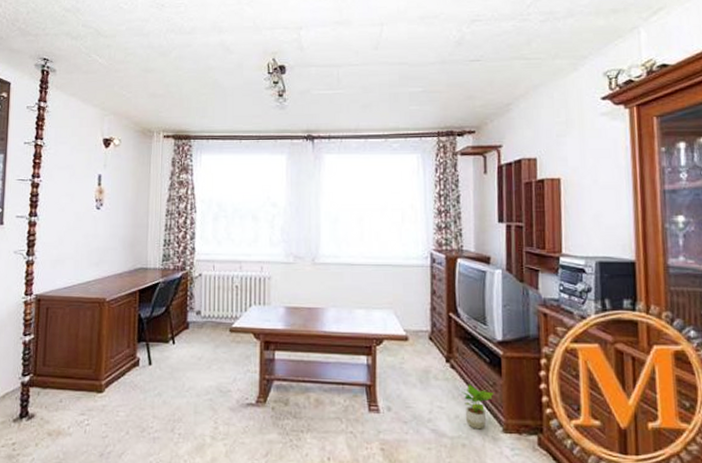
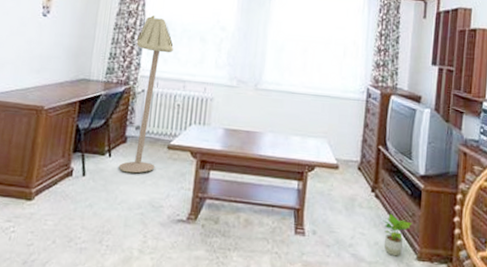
floor lamp: none [184,198,226,359] -> present [119,15,174,174]

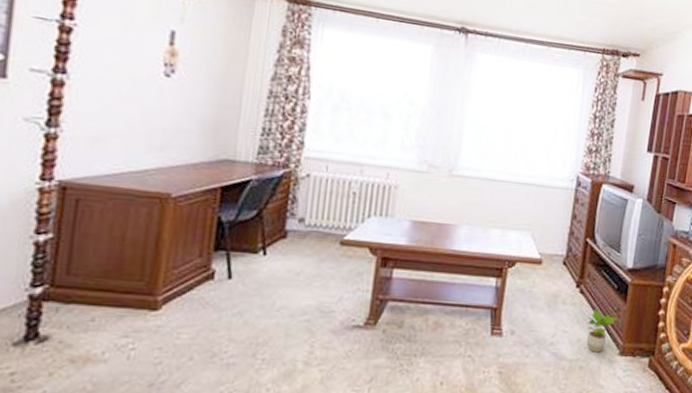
floor lamp: present [119,15,174,174] -> none [277,82,348,274]

